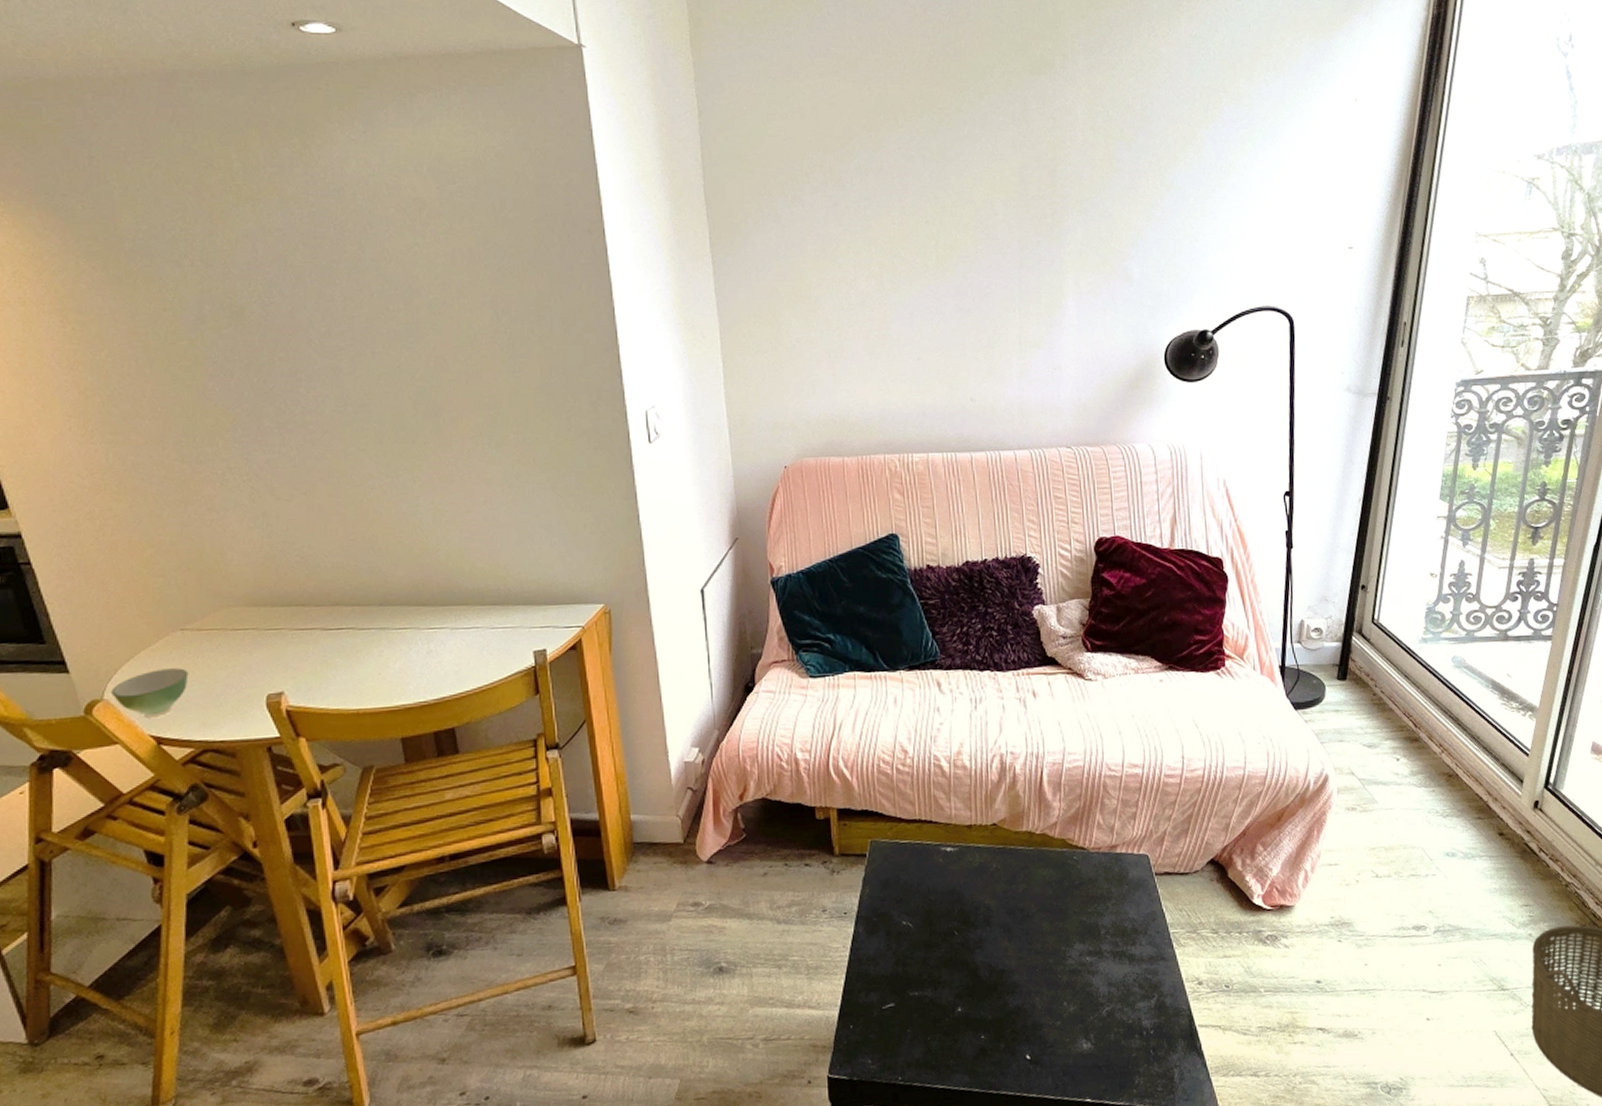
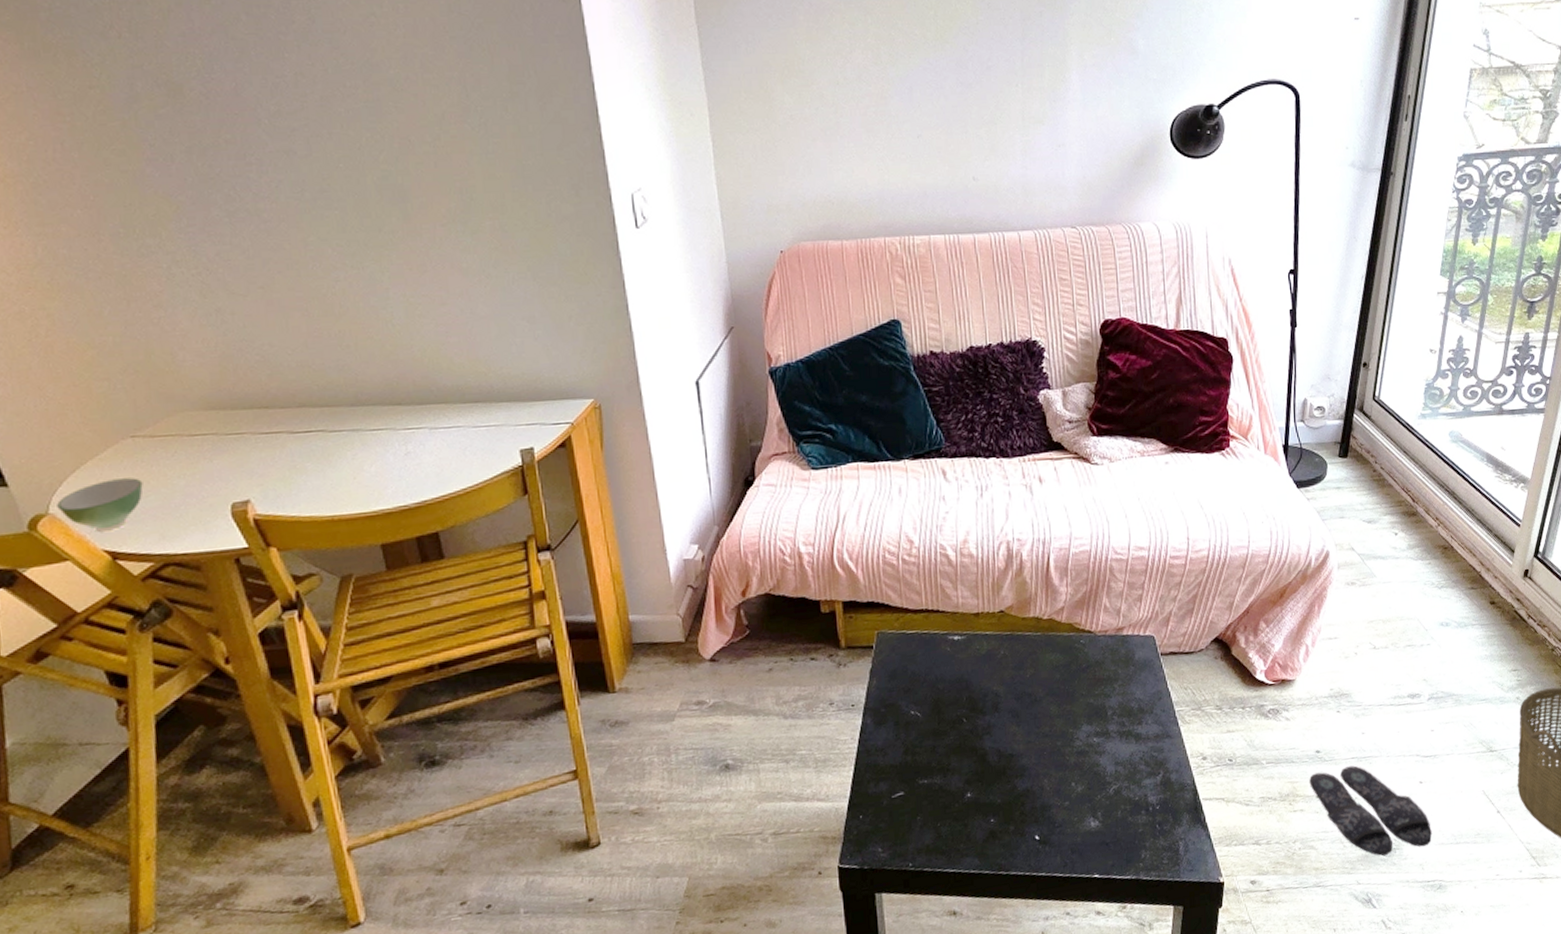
slippers: none [1310,998,1441,1095] -> present [1309,765,1432,856]

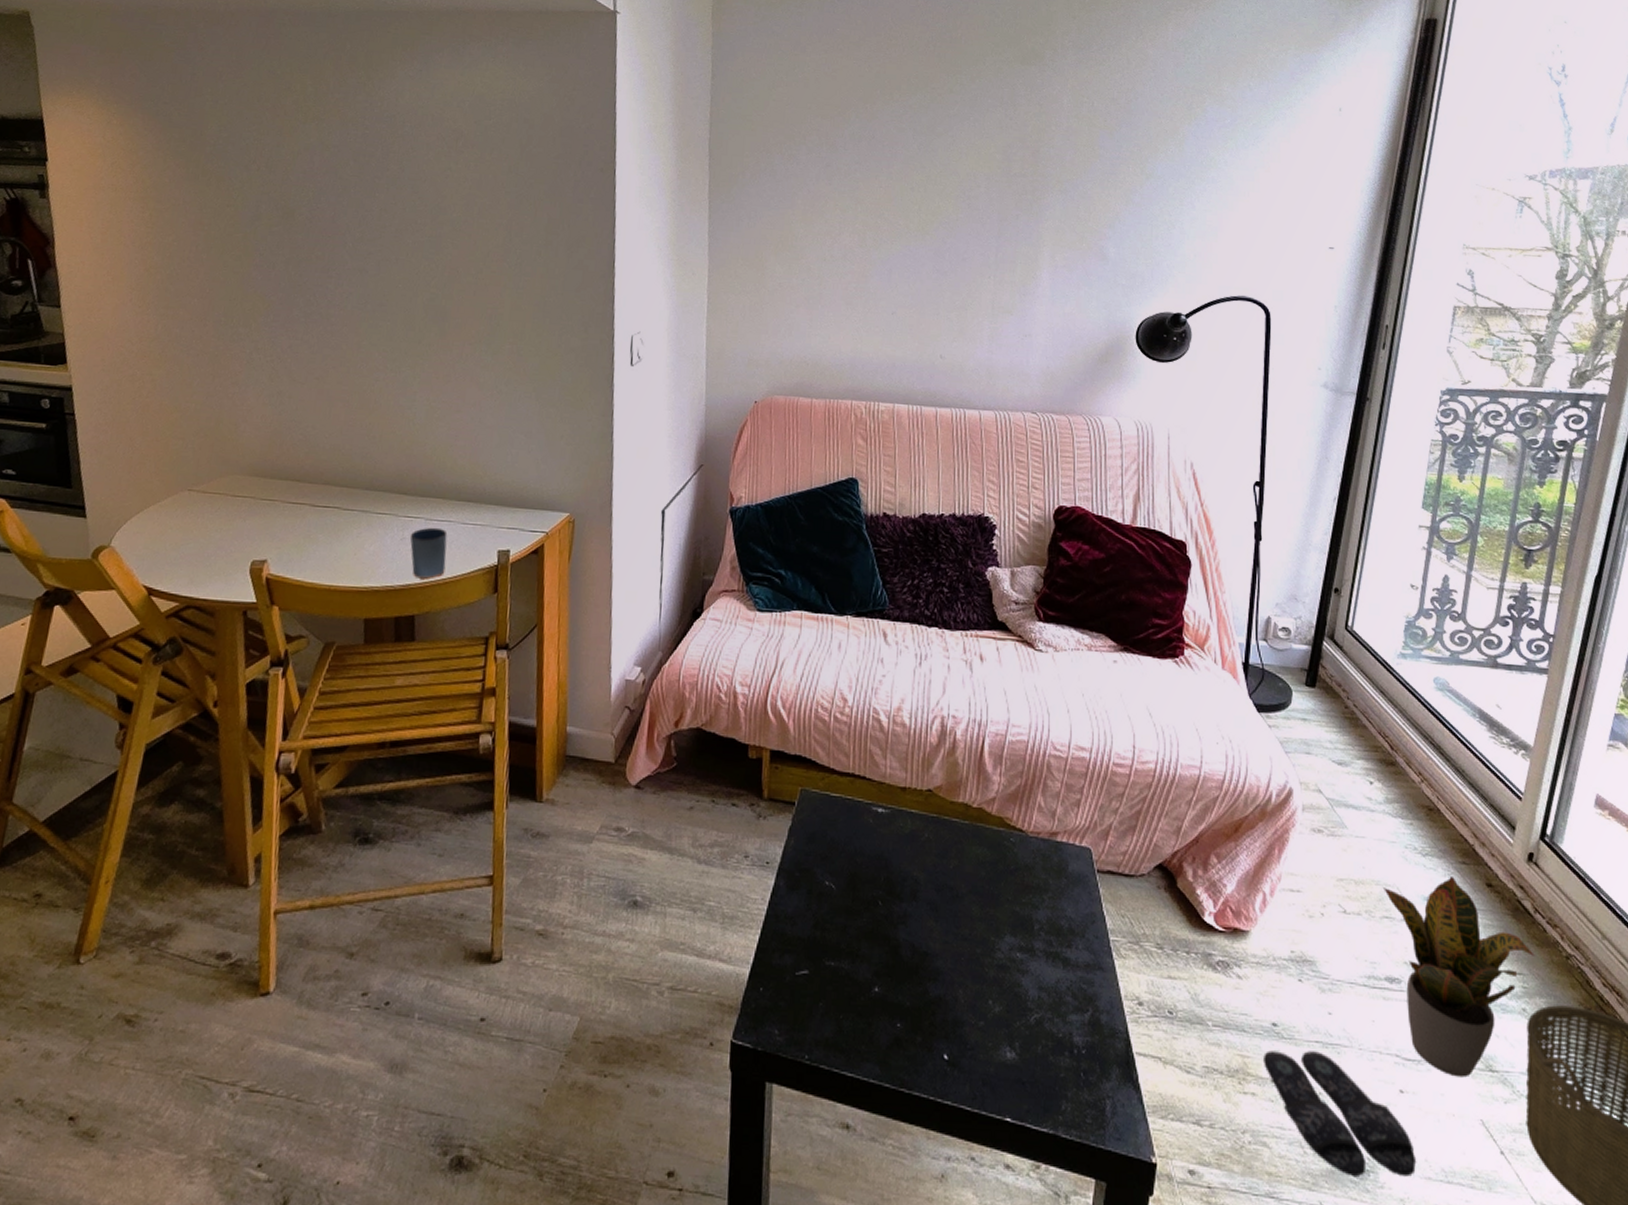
bowl: present [57,478,143,533] -> none [118,524,188,570]
mug: none [415,435,464,493] -> present [409,527,448,579]
potted plant: none [1405,600,1527,762] -> present [1382,875,1535,1078]

